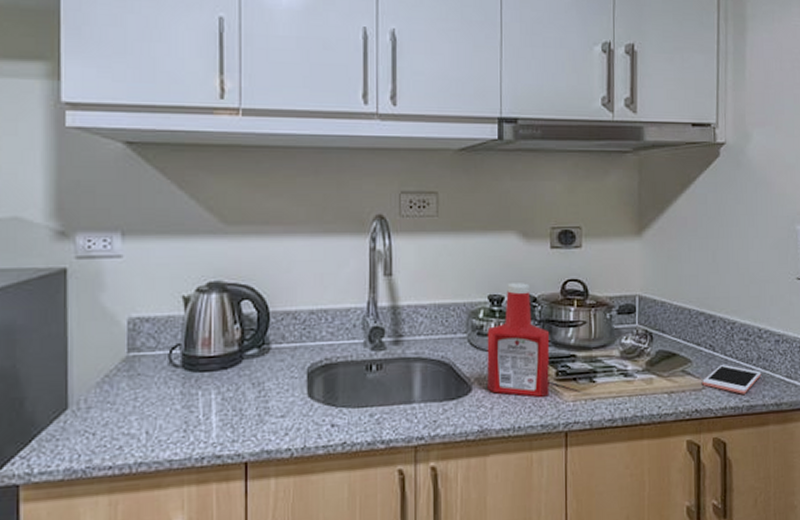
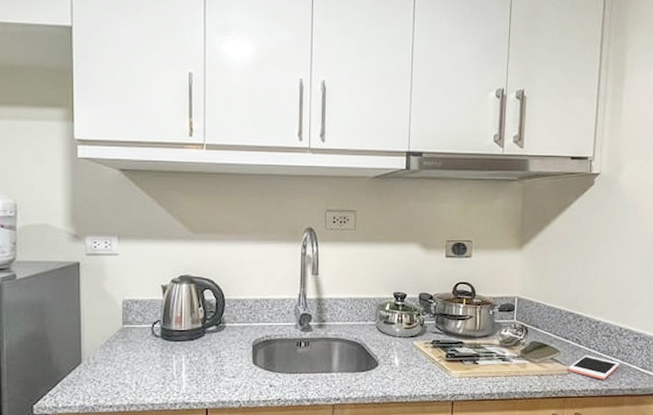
ketchup bottle: present [487,283,550,397] -> none [391,284,442,373]

